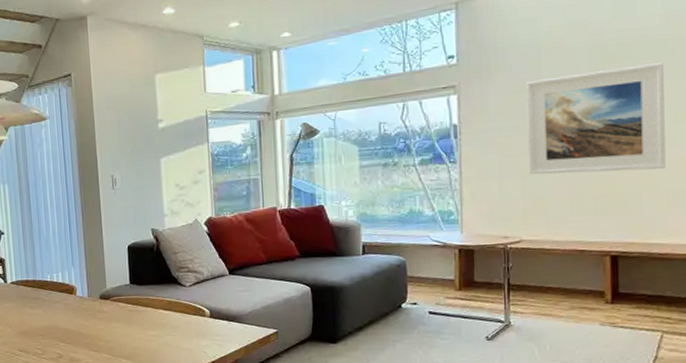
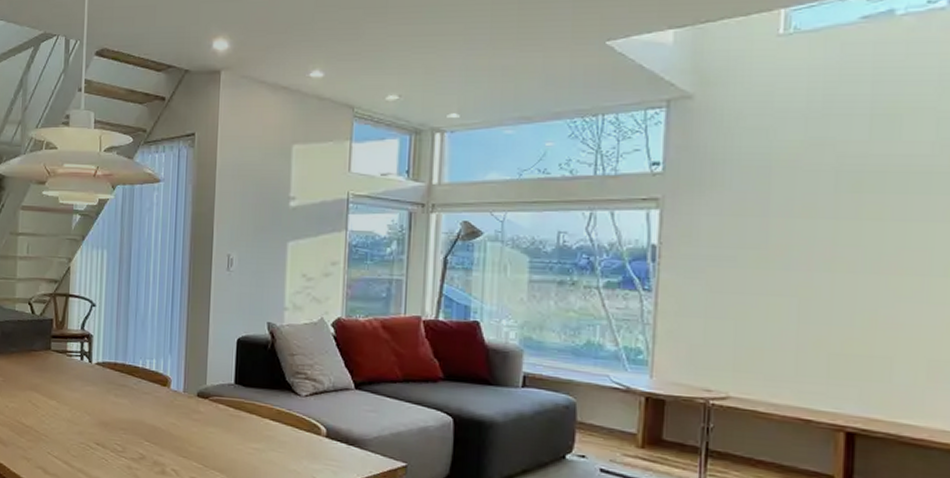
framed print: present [525,63,666,175] -> none [744,200,933,332]

